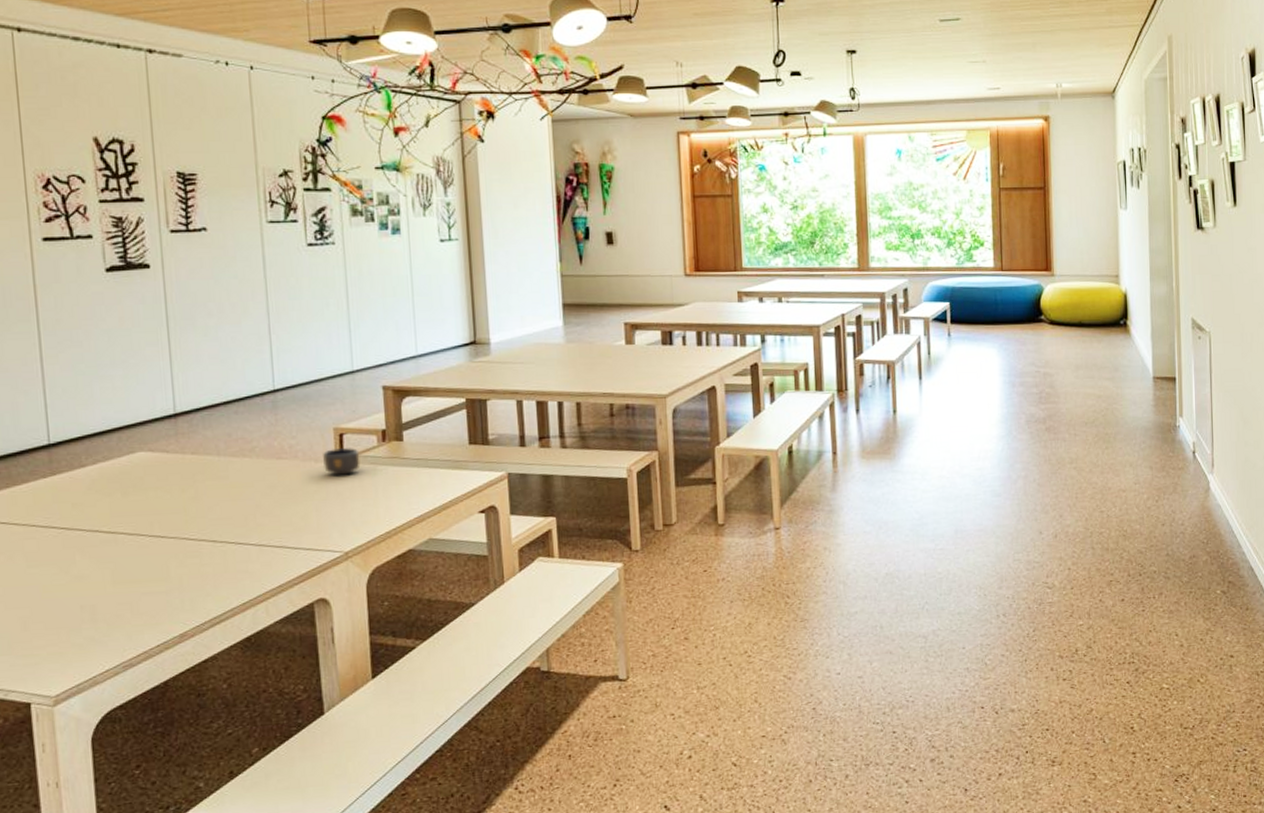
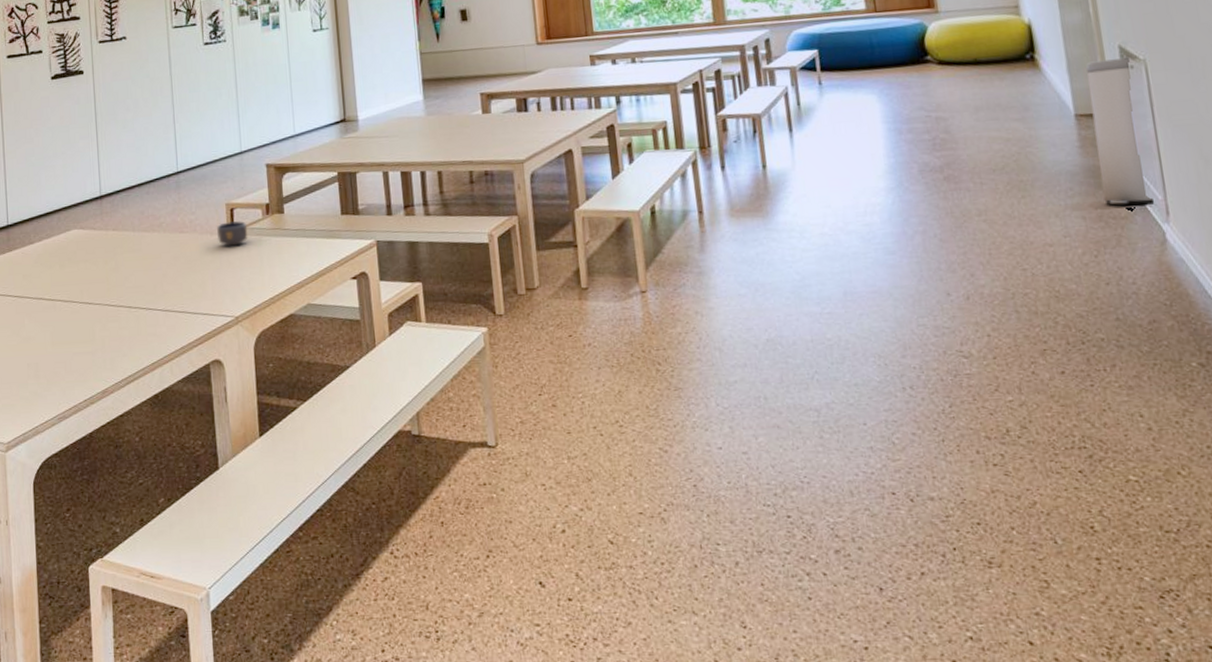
pedal bin: none [1165,330,1206,459] -> present [1086,58,1157,207]

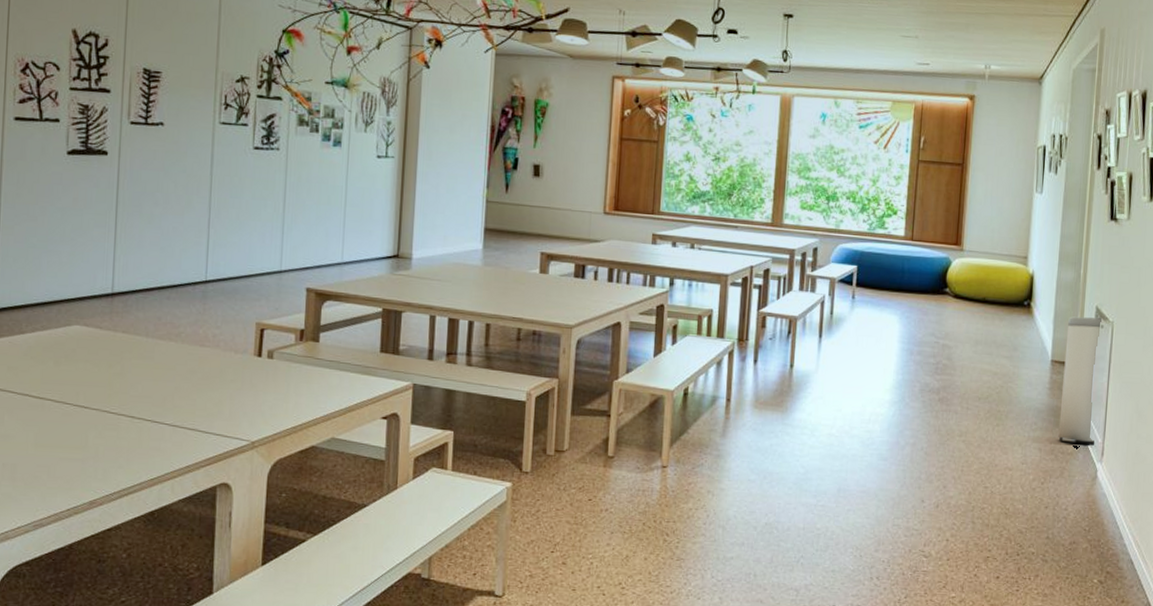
mug: present [216,221,248,247] -> none [242,342,277,369]

